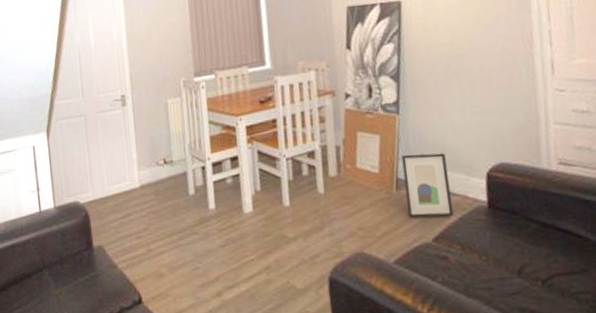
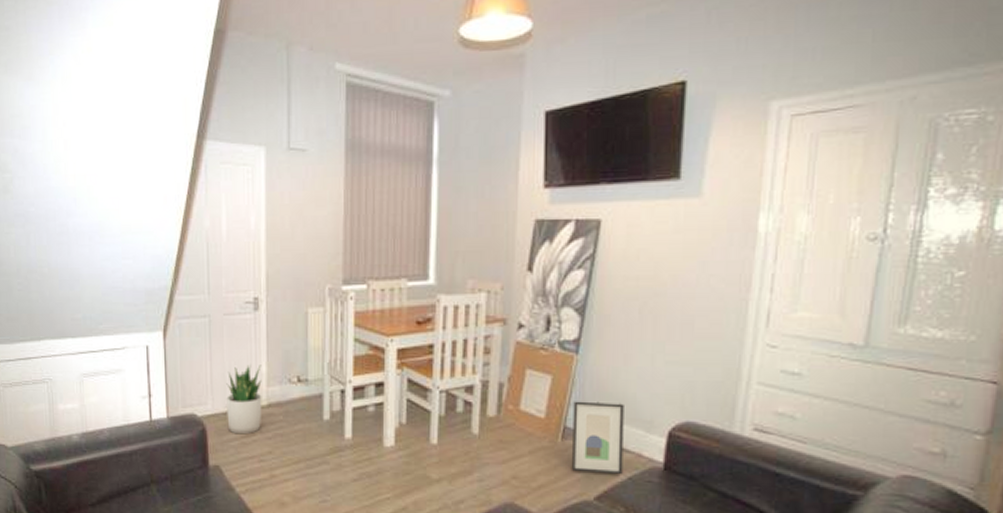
planter: none [103,152,136,216] -> present [226,364,262,435]

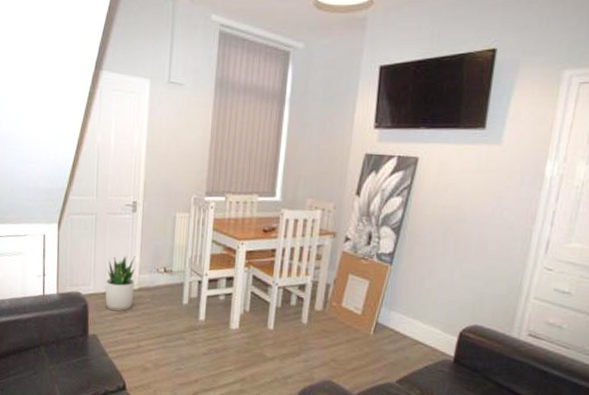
picture frame: present [571,401,624,475] -> none [379,302,426,364]

